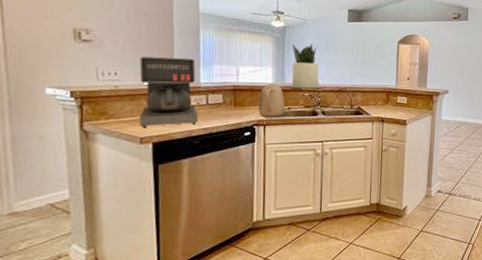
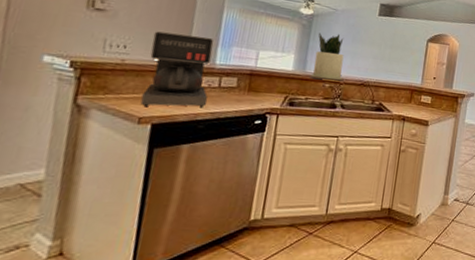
kettle: present [258,83,286,117] -> none [273,71,304,107]

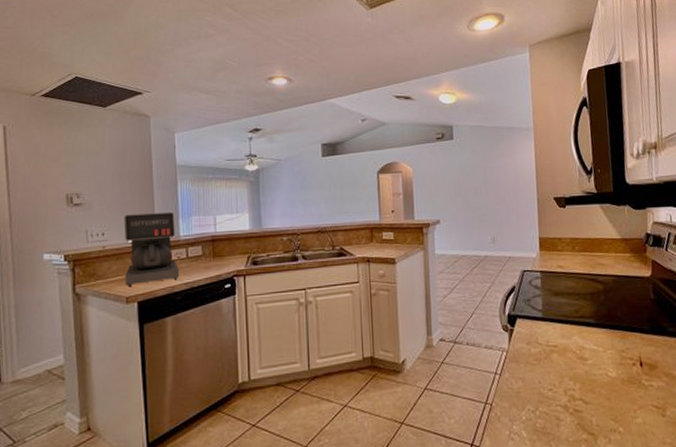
planter: present [310,32,344,82] -> none [267,184,299,234]

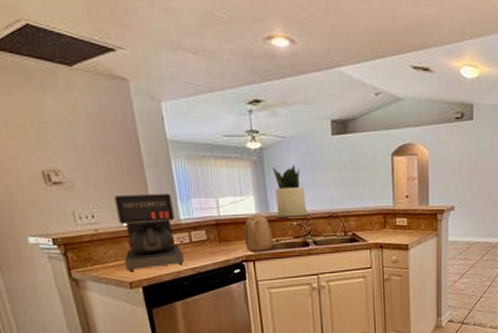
kettle: none [237,230,265,267] -> present [244,214,275,252]
planter: none [267,184,299,234] -> present [273,165,309,219]

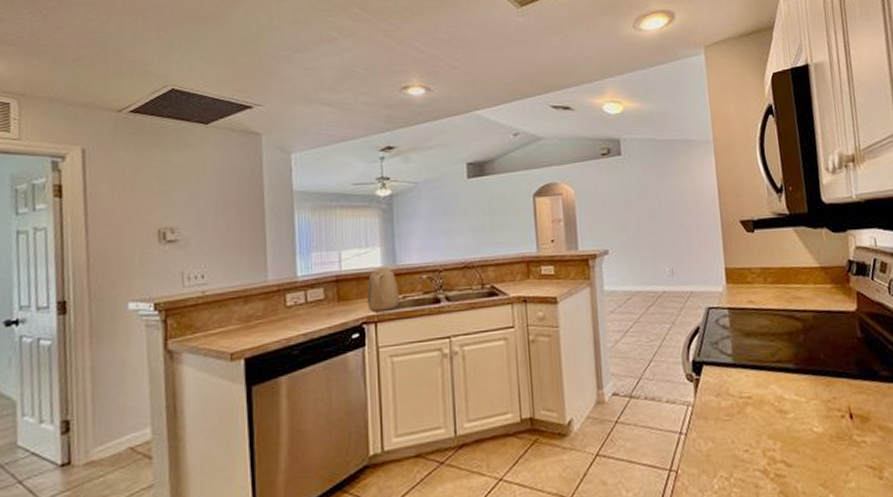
coffee maker: present [114,192,185,272] -> none [228,247,297,341]
planter: present [273,165,309,219] -> none [403,211,441,272]

